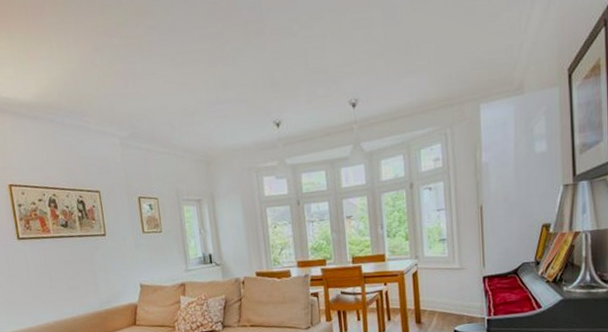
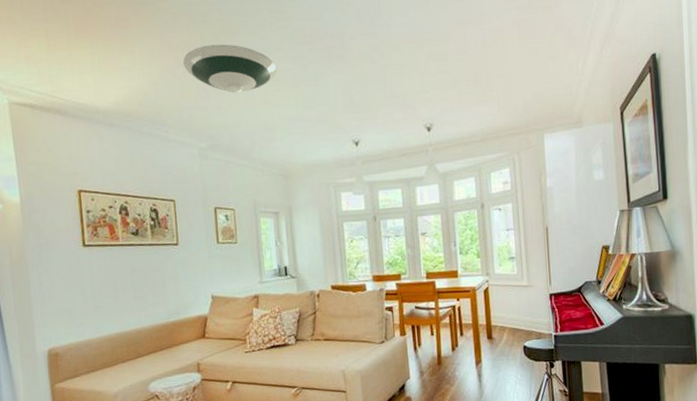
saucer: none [99,25,194,78] -> present [182,44,277,94]

